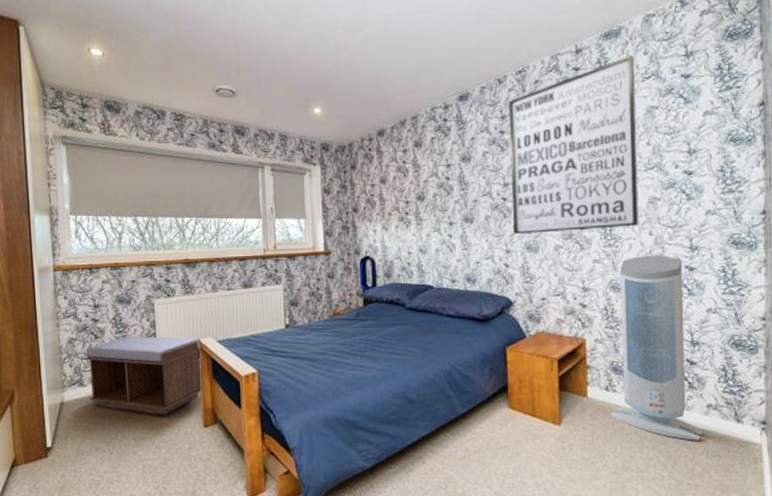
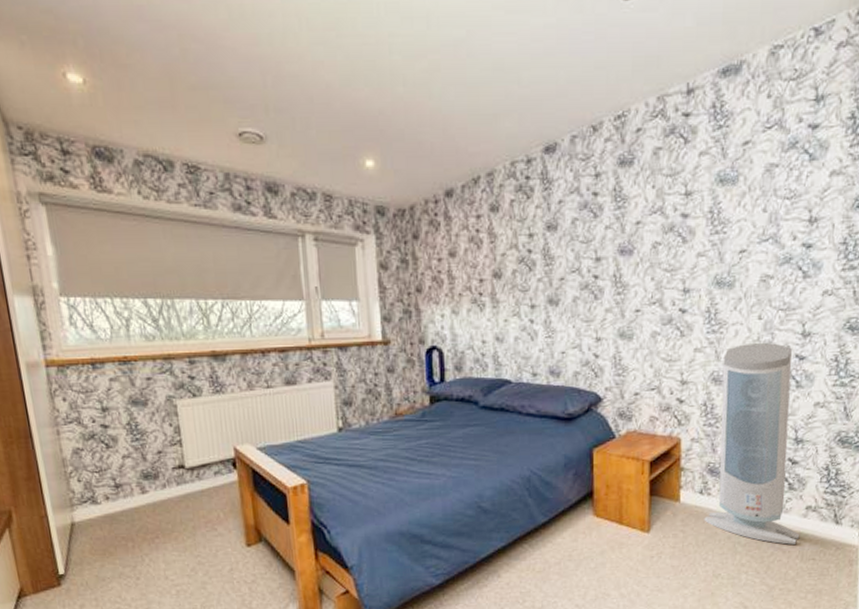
bench: present [86,336,203,415] -> none [97,444,243,535]
wall art: present [509,54,639,235] -> none [604,97,756,320]

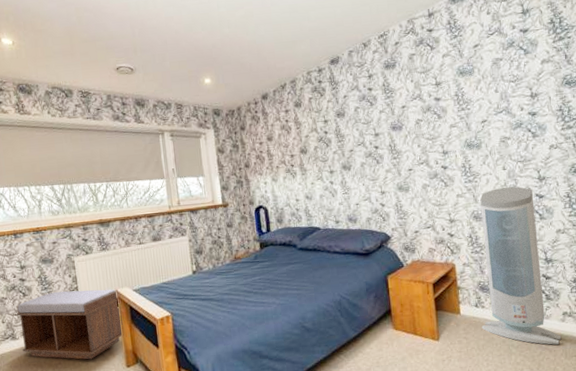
bench: none [97,444,243,535] -> present [16,289,124,360]

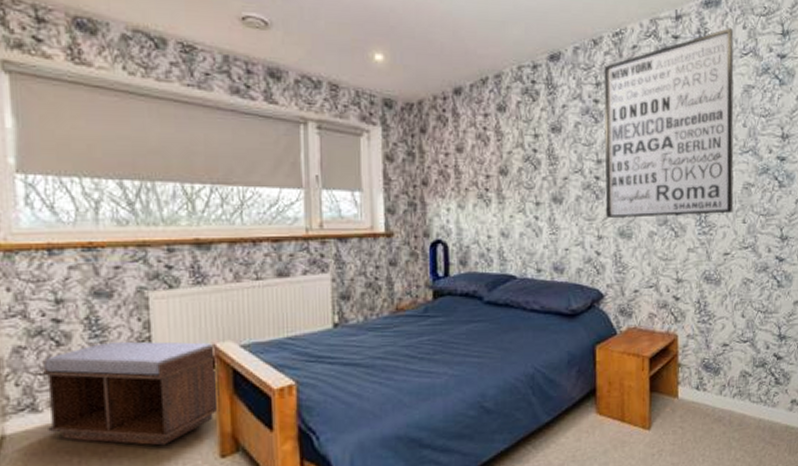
wall art: none [374,15,494,178] -> present [604,27,734,219]
air purifier: present [480,186,562,345] -> none [700,245,787,438]

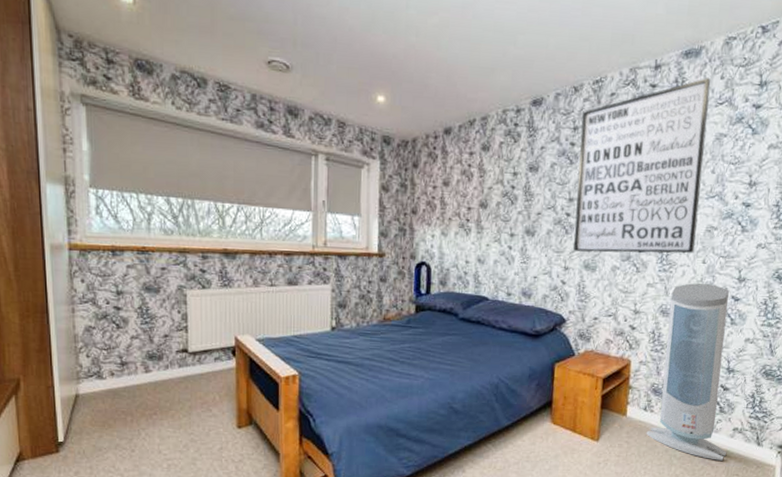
bench: present [42,341,220,446] -> none [106,328,238,414]
air purifier: none [700,245,787,438] -> present [646,283,729,461]

